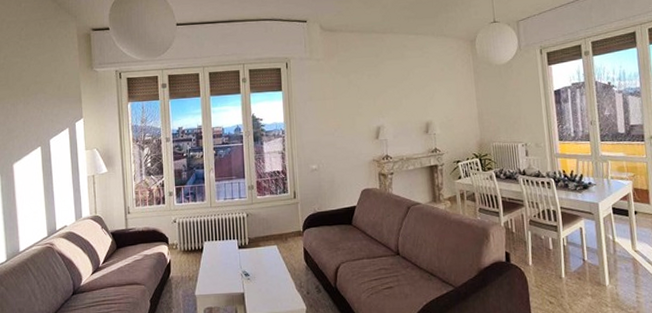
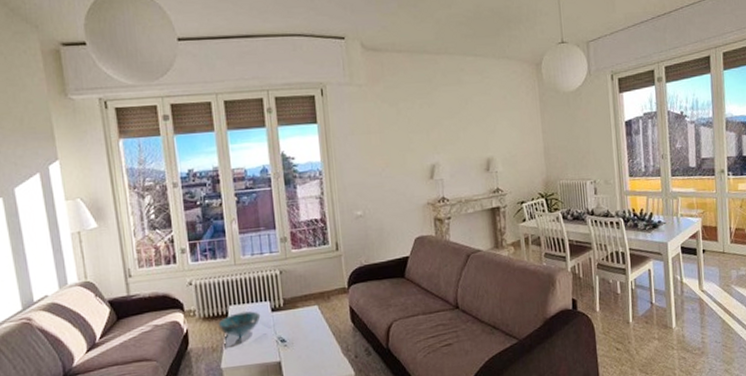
decorative bowl: none [195,247,229,270] -> present [218,311,261,338]

